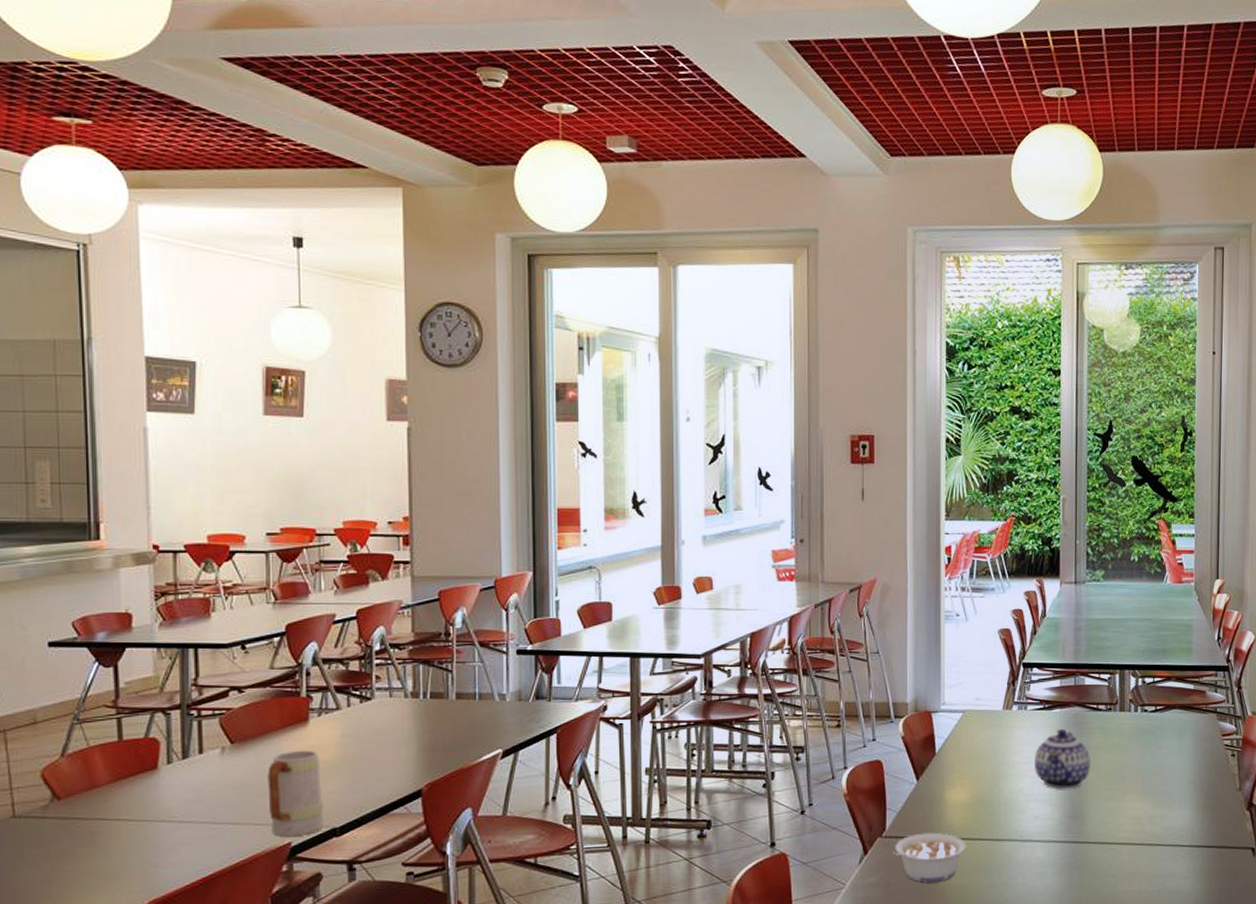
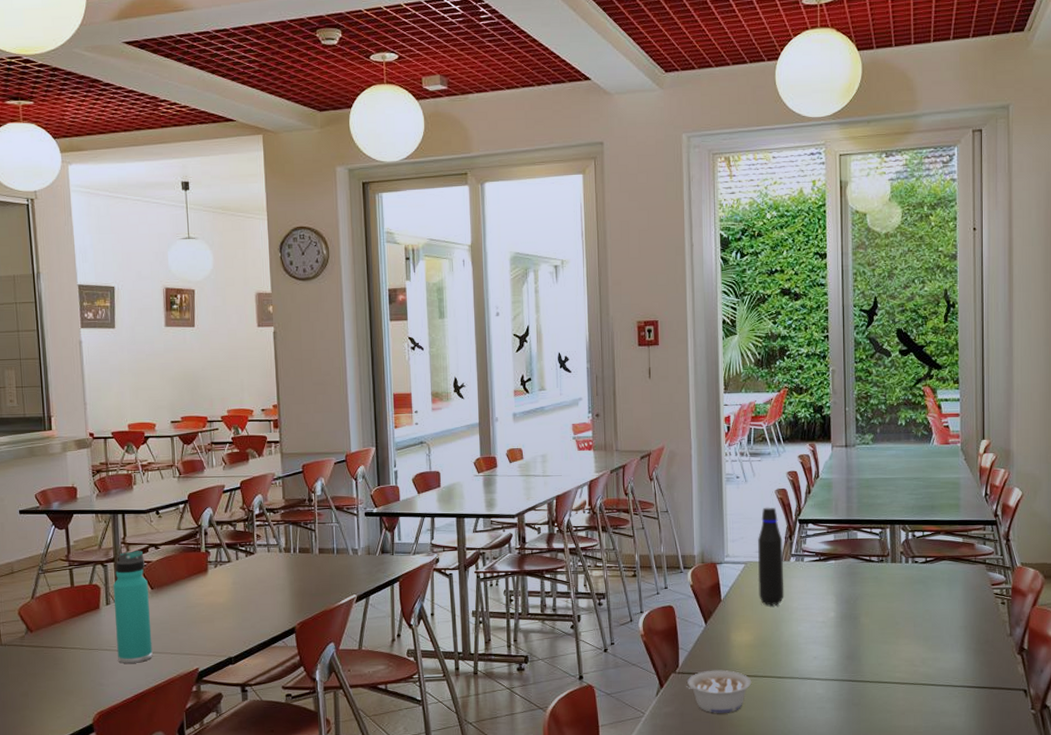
thermos bottle: none [177,695,229,838] -> present [113,551,153,664]
mug: present [267,750,325,837] -> none [179,594,222,664]
water bottle: none [976,649,1006,759] -> present [757,507,784,606]
teapot: present [1035,728,1091,789] -> none [812,578,865,633]

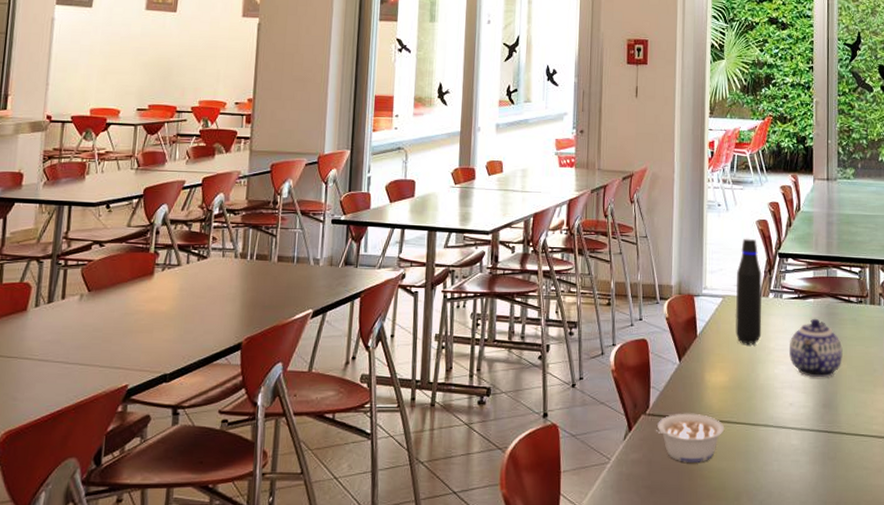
thermos bottle: present [113,551,153,664] -> none [38,247,86,376]
teapot: none [812,578,865,633] -> present [789,318,843,378]

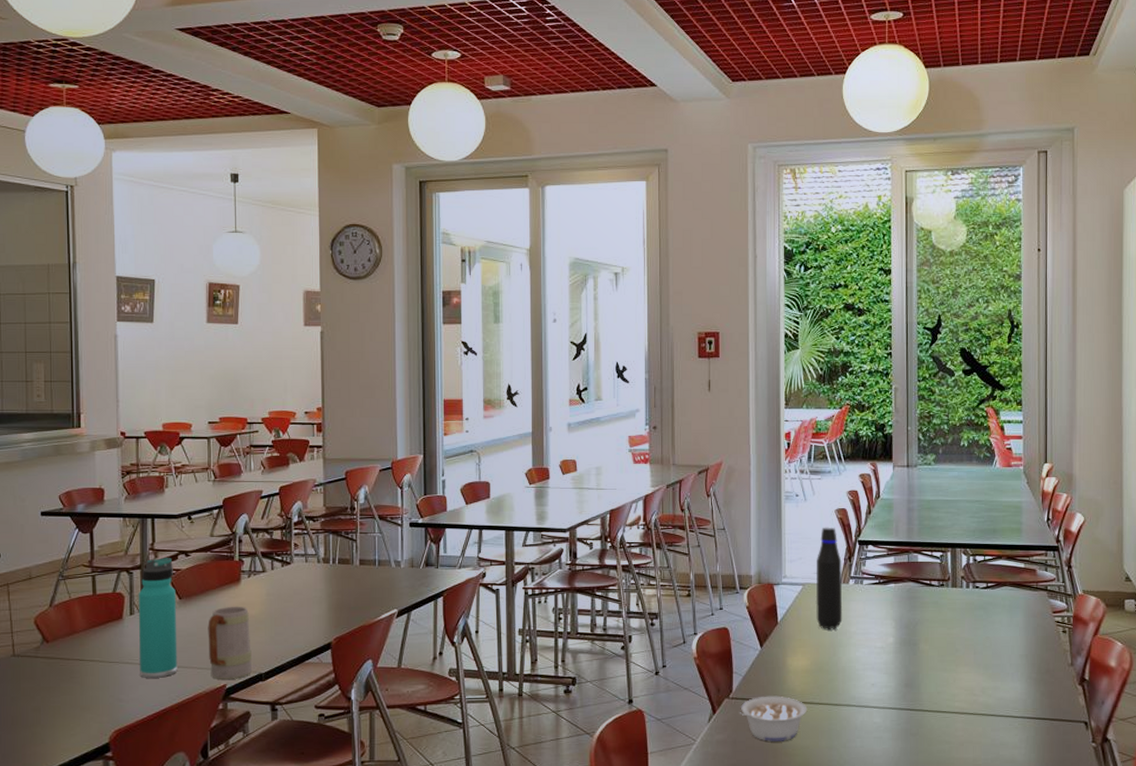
thermos bottle: none [38,247,86,376] -> present [138,558,178,678]
mug: none [112,300,159,379] -> present [208,606,253,679]
teapot: present [789,318,843,378] -> none [871,602,924,659]

